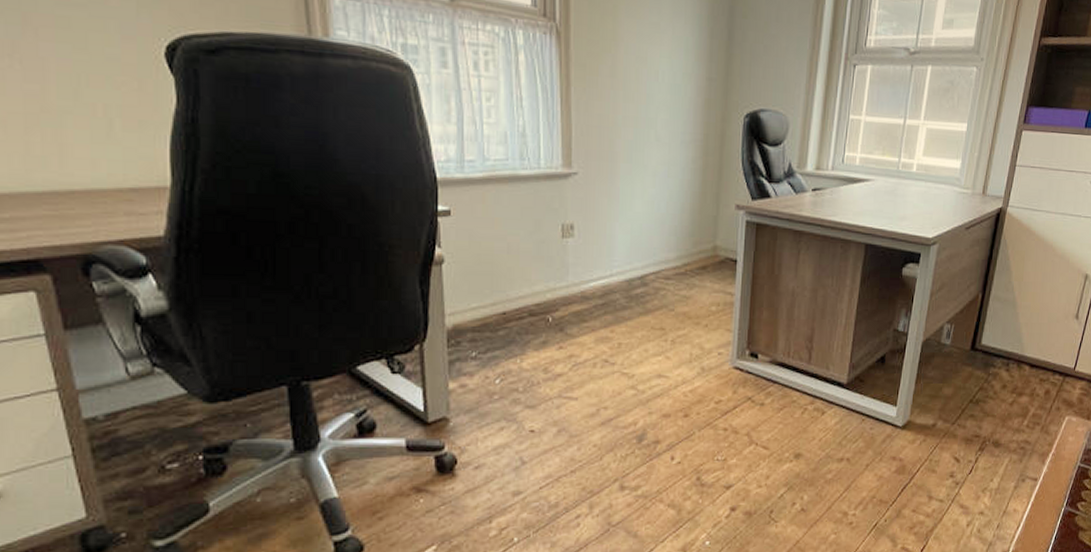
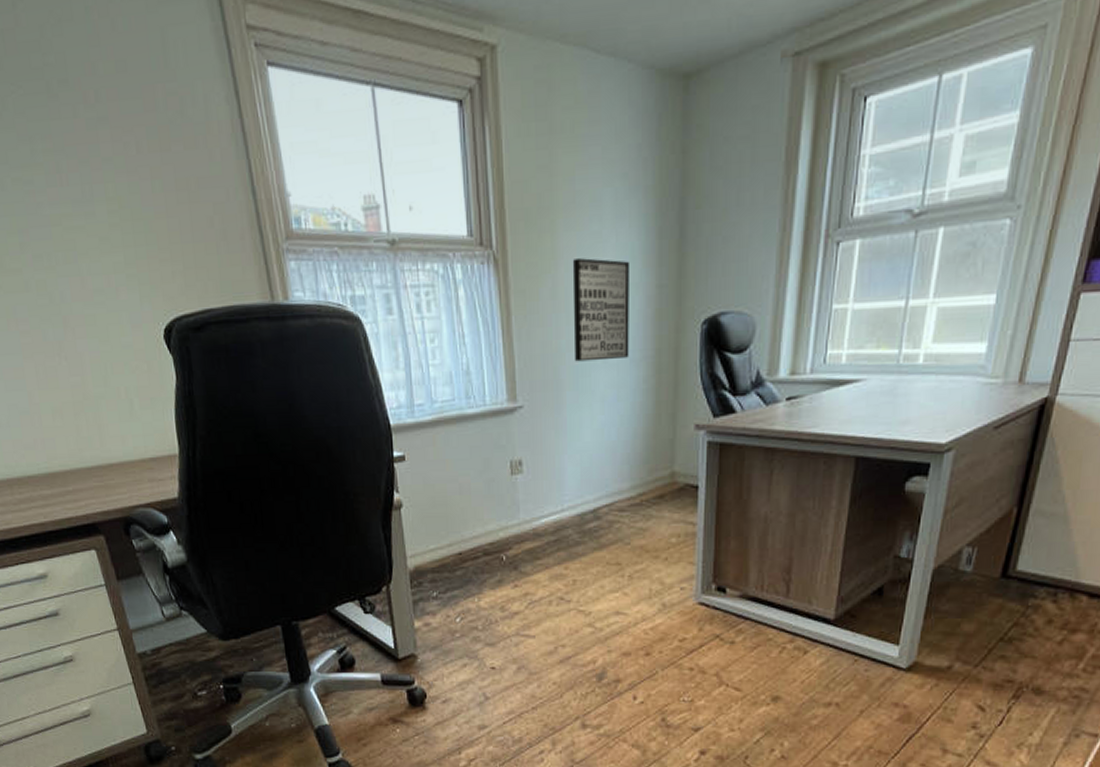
wall art: none [630,43,683,139] -> present [572,258,629,362]

